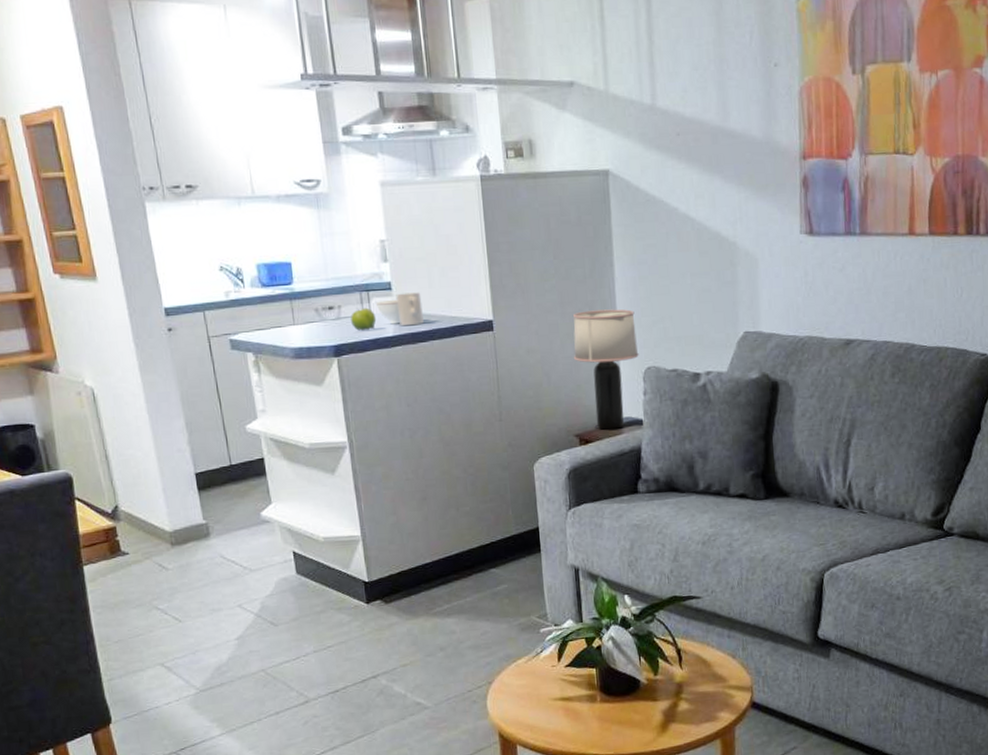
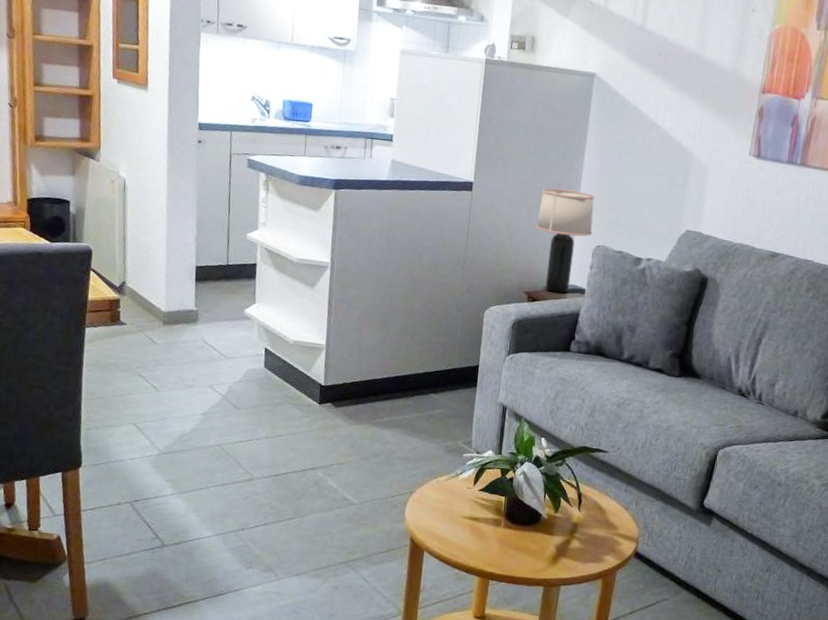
fruit: present [351,307,377,331] -> none [353,152,375,172]
bowl: present [376,299,401,325] -> none [377,149,396,171]
cup: present [396,292,424,326] -> none [394,145,417,175]

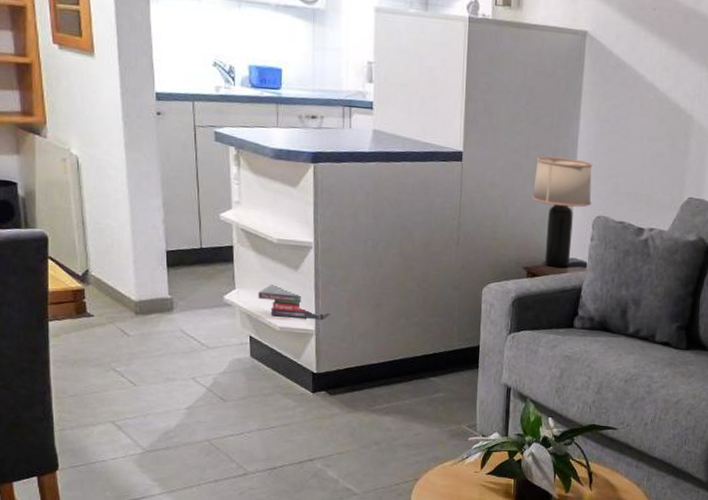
books: none [275,300,341,336] -> present [258,284,330,321]

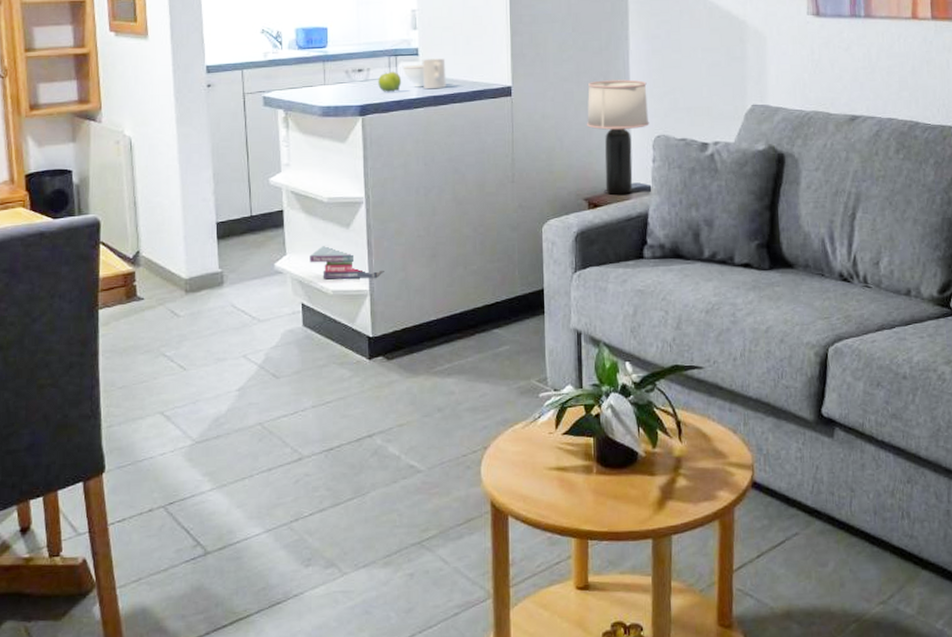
fruit: none [331,121,355,143] -> present [378,71,402,92]
bowl: none [357,118,378,142] -> present [403,64,425,87]
cup: none [376,113,400,145] -> present [422,58,446,90]

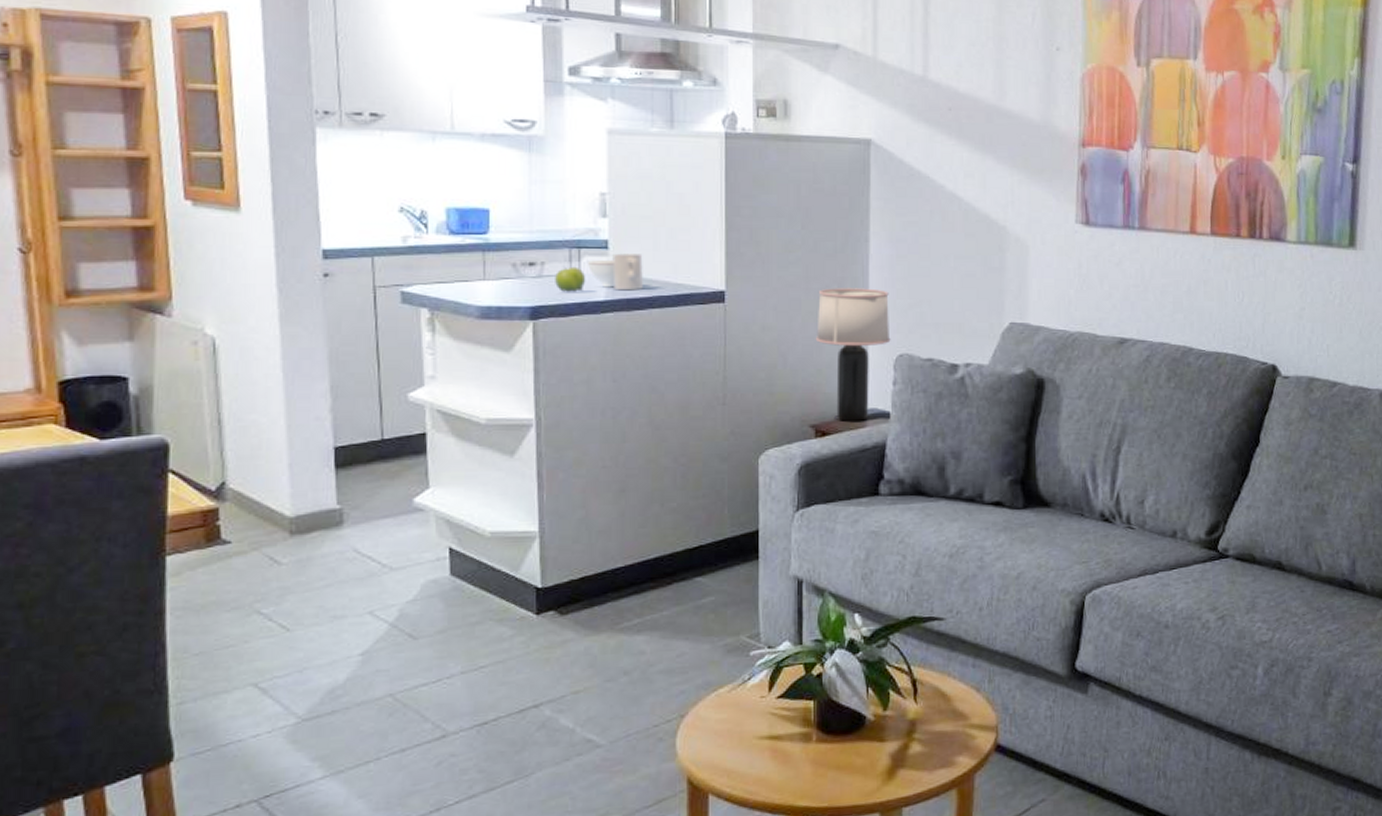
books: present [310,246,384,280] -> none [460,478,559,519]

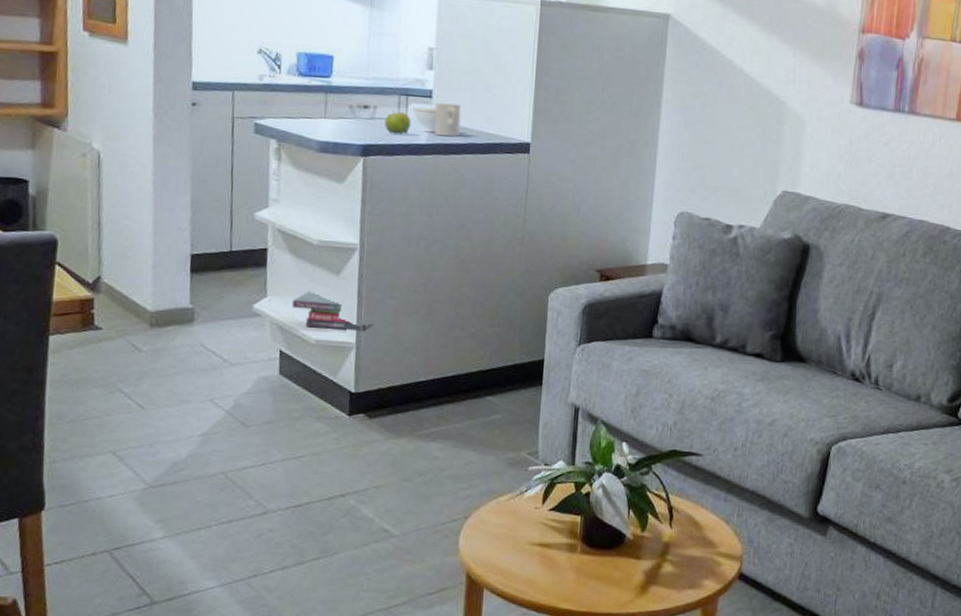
books: none [460,478,559,519] -> present [292,291,374,332]
table lamp: present [815,288,891,423] -> none [606,147,675,271]

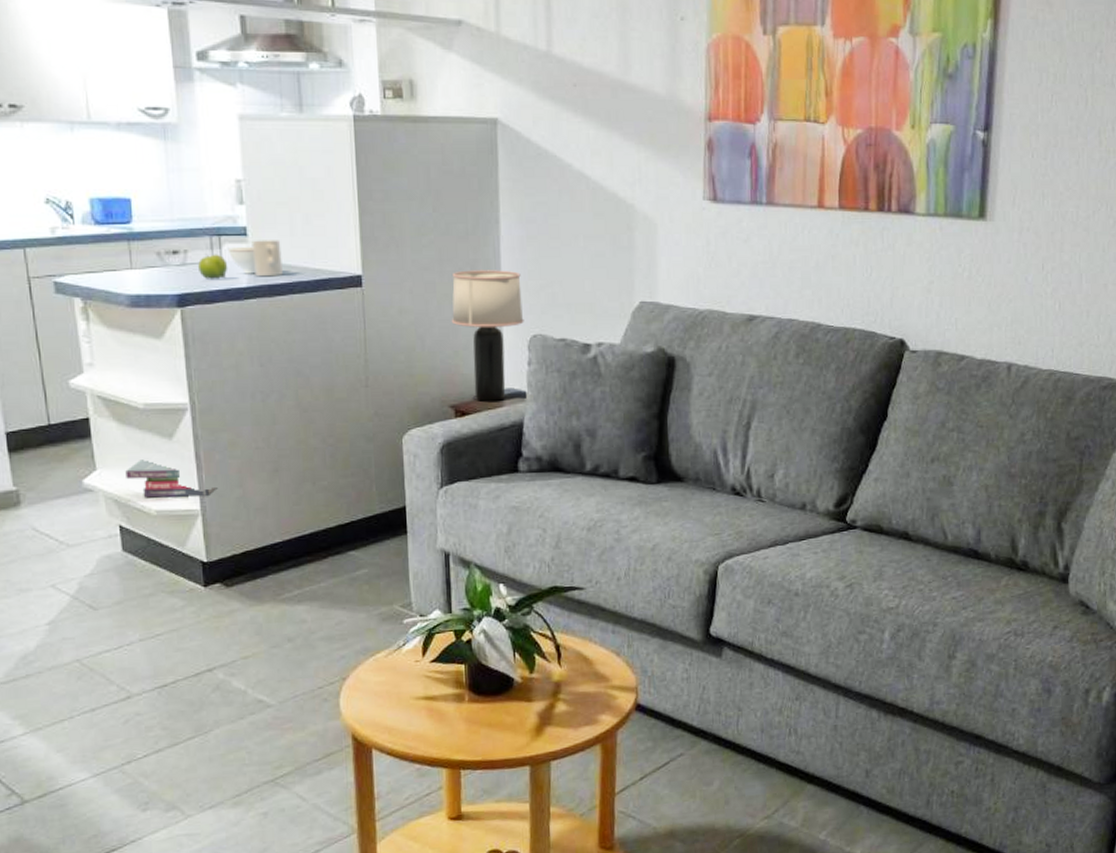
table lamp: none [606,147,675,271] -> present [451,270,524,403]

